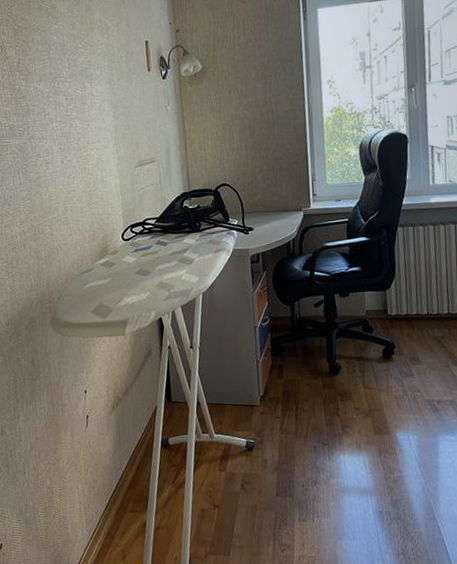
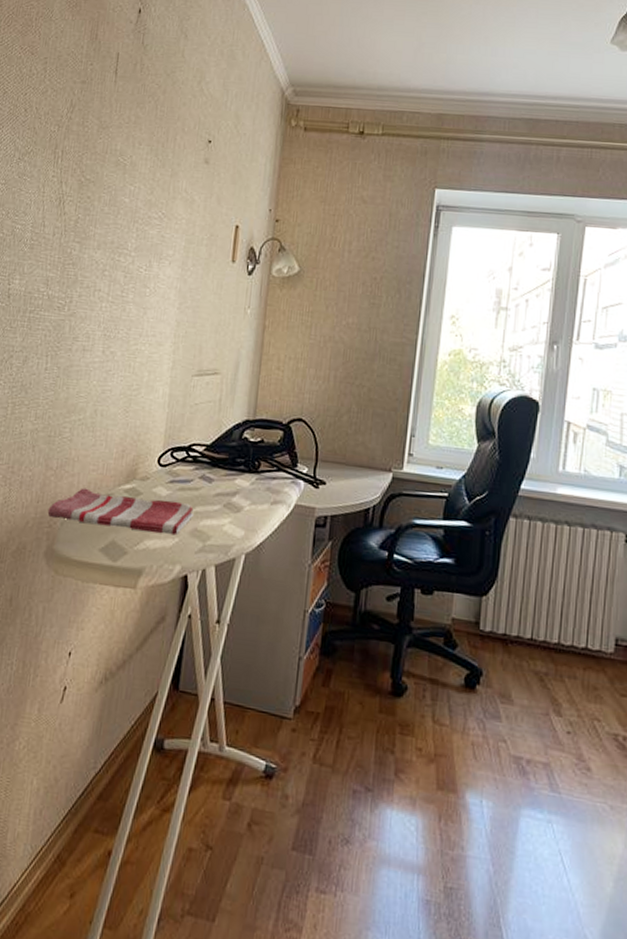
dish towel: none [45,265,157,296] -> present [47,488,194,536]

